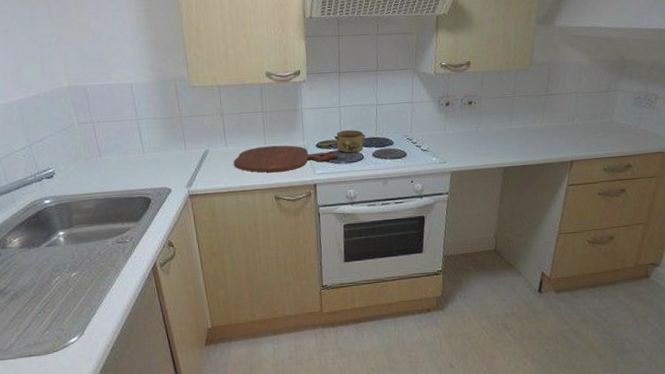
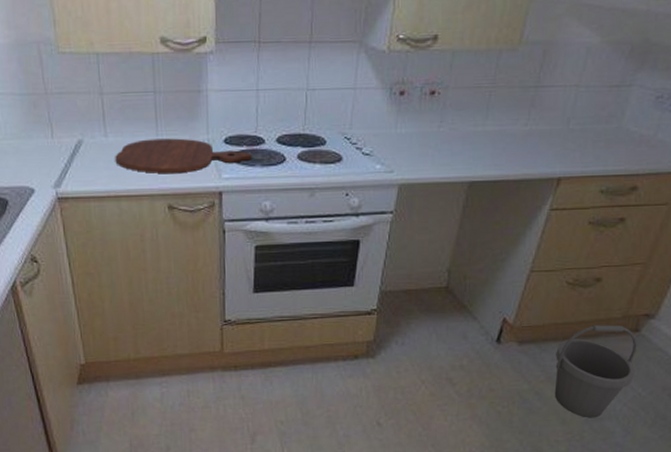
cooking pot: present [317,130,366,154] -> none [226,122,290,155]
bucket: none [586,273,651,351] -> present [554,325,638,418]

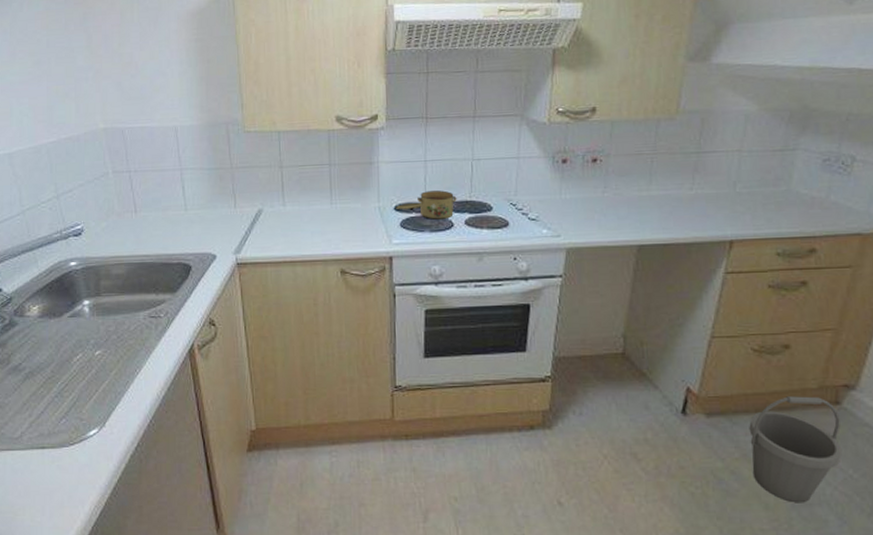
cutting board: present [115,138,252,174] -> none [292,206,421,240]
cooking pot: none [226,122,290,155] -> present [396,190,457,221]

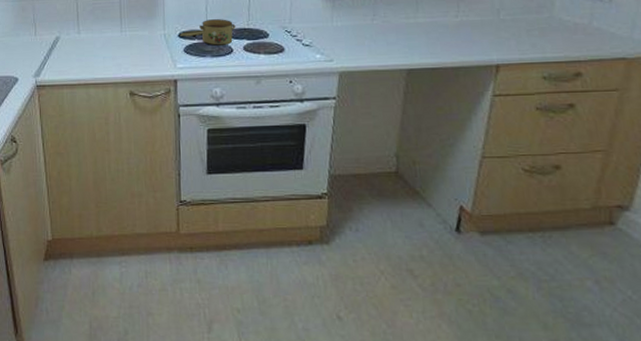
bucket: present [749,396,843,503] -> none [523,216,620,324]

